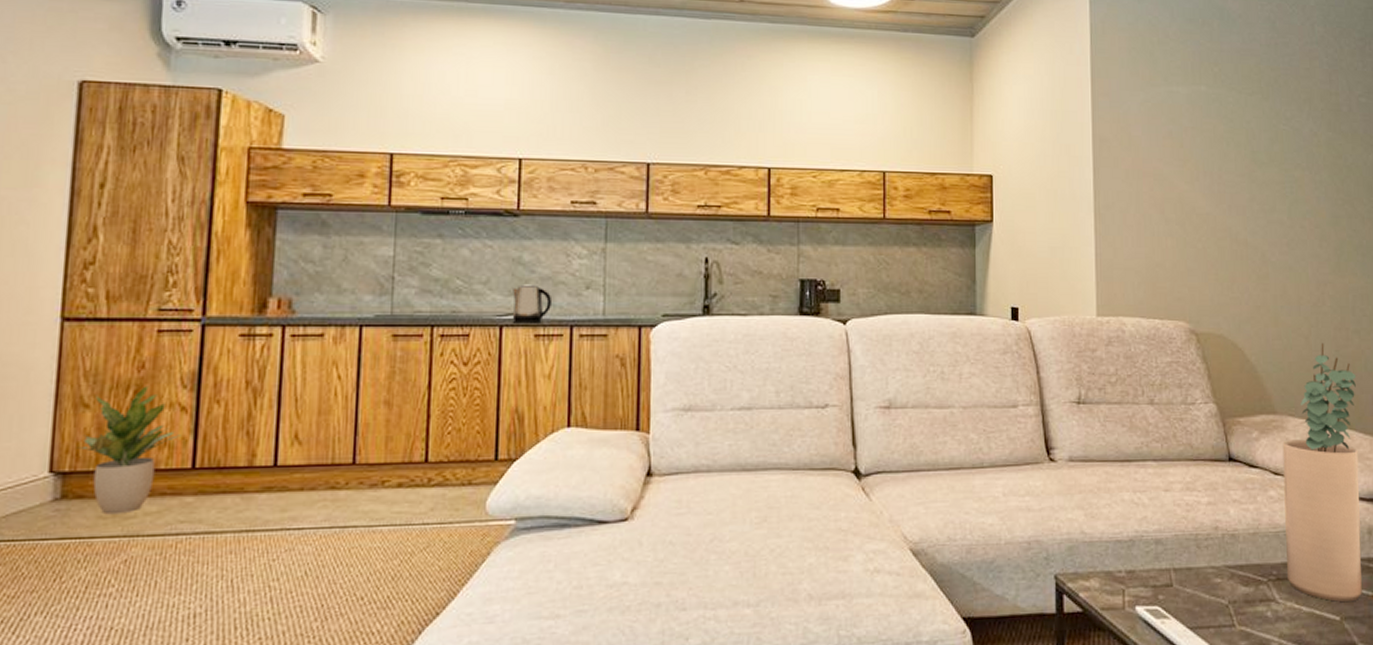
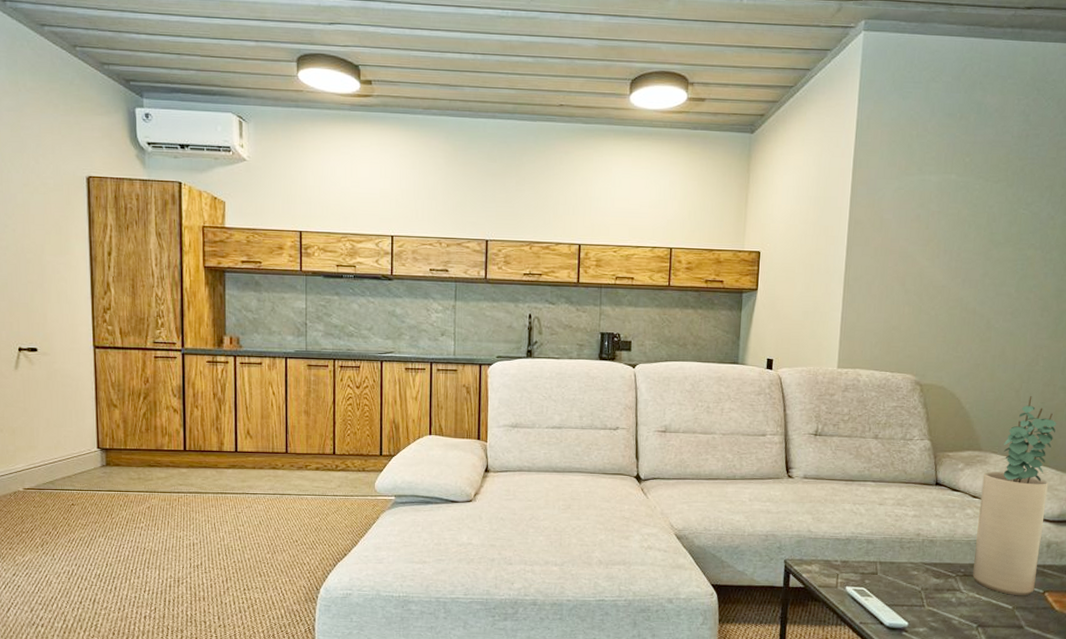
potted plant: present [76,386,181,515] -> none [112,394,175,478]
kettle: present [512,284,553,325] -> none [389,331,418,361]

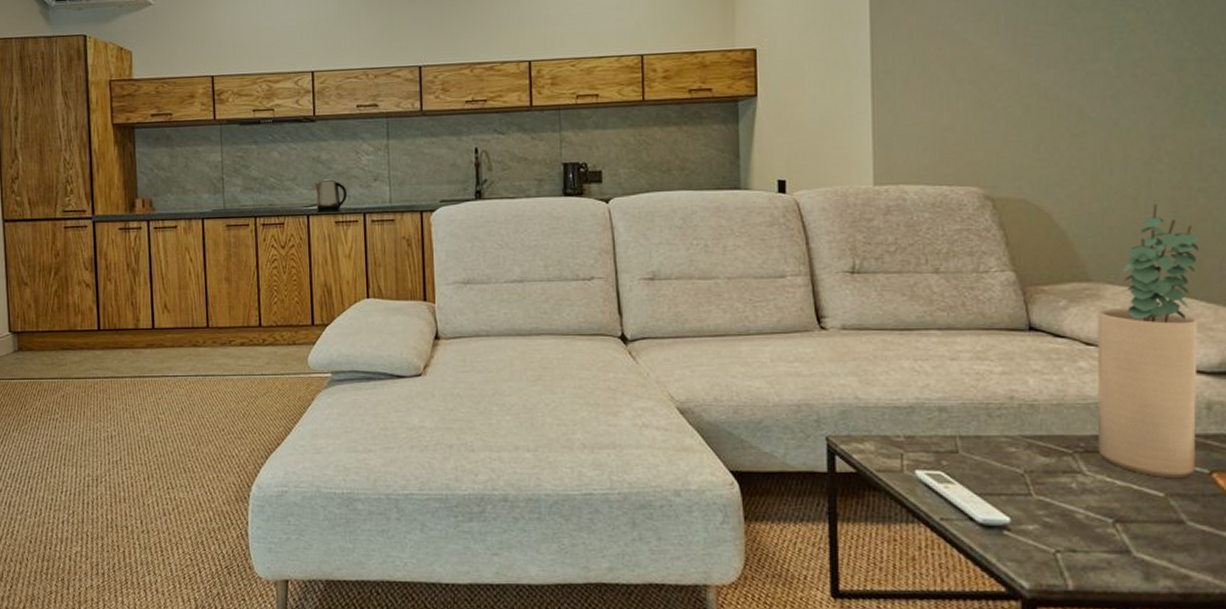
kettle: none [389,331,418,361] -> present [315,179,348,214]

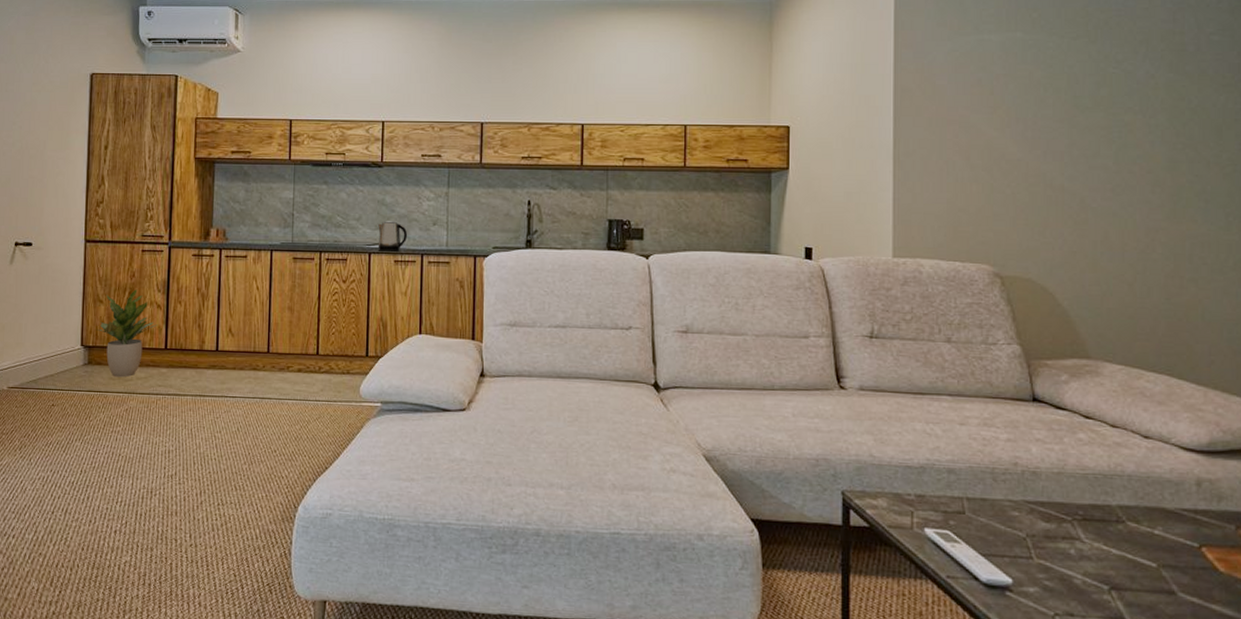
potted plant: none [23,269,88,363] -> present [96,289,158,377]
vase: present [1097,204,1200,479] -> none [1096,290,1191,551]

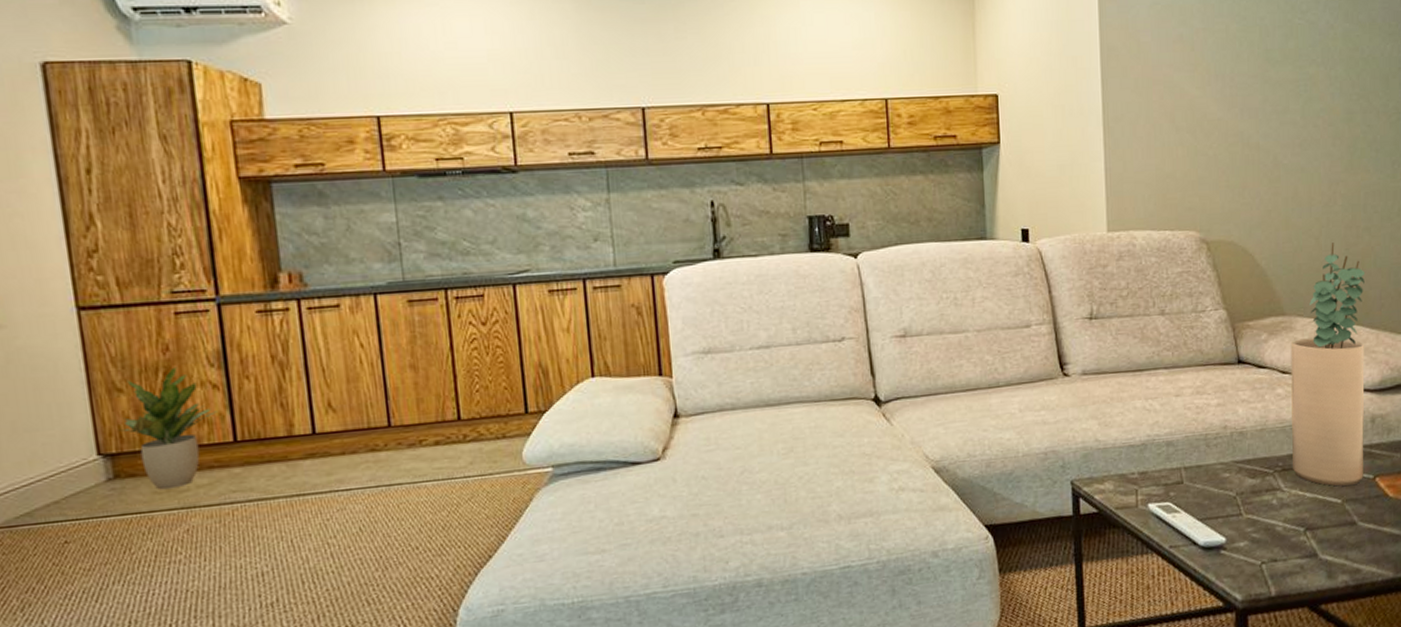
kettle: present [377,221,408,253] -> none [521,240,563,282]
vase: none [1096,290,1191,551] -> present [1290,242,1366,487]

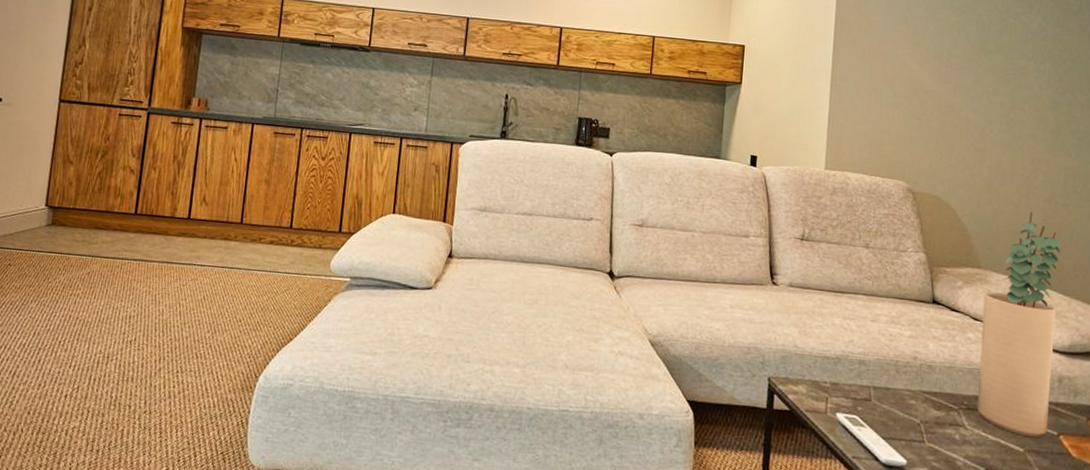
potted plant: present [118,367,217,490] -> none [63,152,129,240]

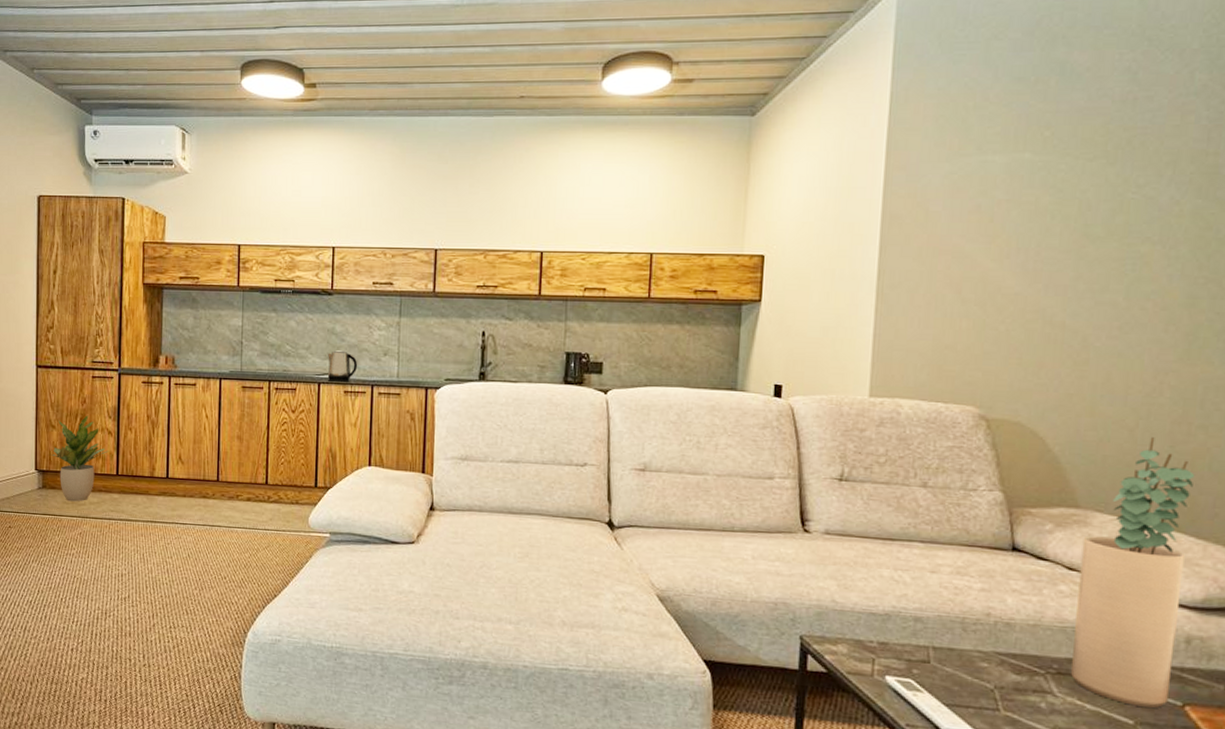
potted plant: none [63,152,129,240] -> present [49,415,109,502]
kettle: none [358,103,389,135] -> present [327,350,358,383]

